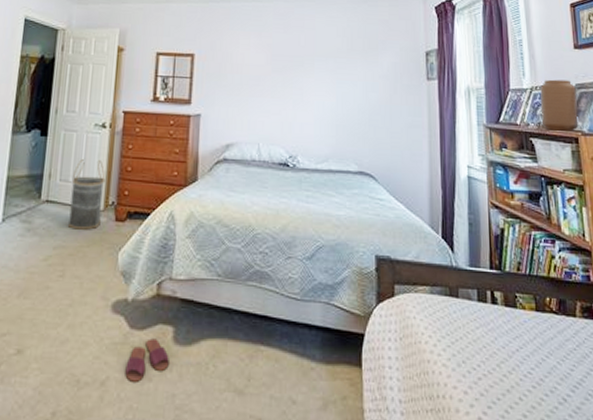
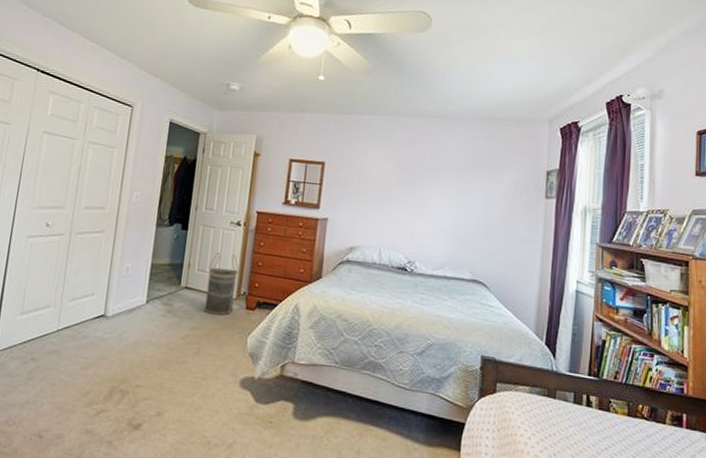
slippers: present [125,338,169,382] -> none [249,412,289,447]
vase: present [540,79,579,131] -> none [655,204,692,255]

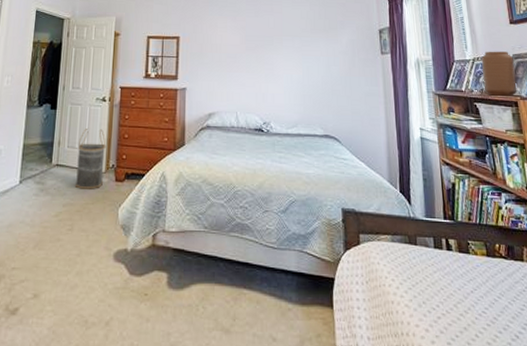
vase: none [655,204,692,255] -> present [481,51,518,96]

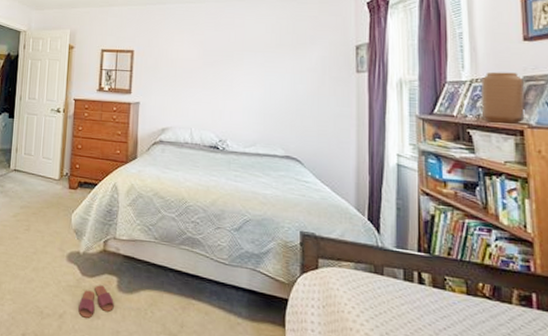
basket: present [74,129,106,189] -> none [31,138,61,195]
slippers: none [126,283,164,322] -> present [78,285,114,318]

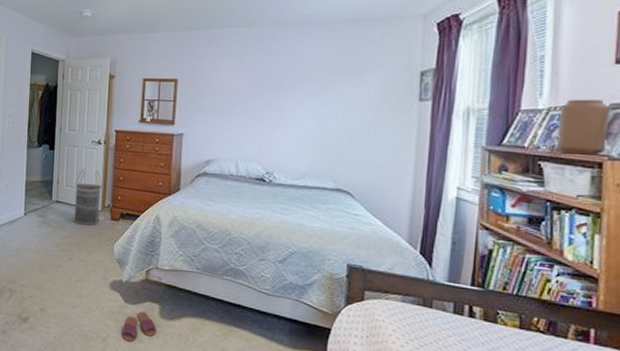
basket: none [31,138,61,195] -> present [73,170,102,226]

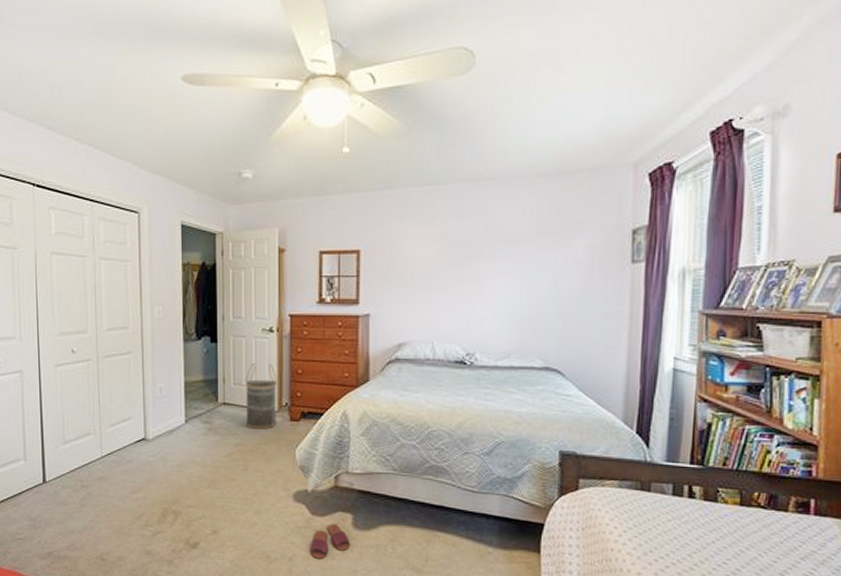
vase: present [557,99,610,156] -> none [776,252,828,314]

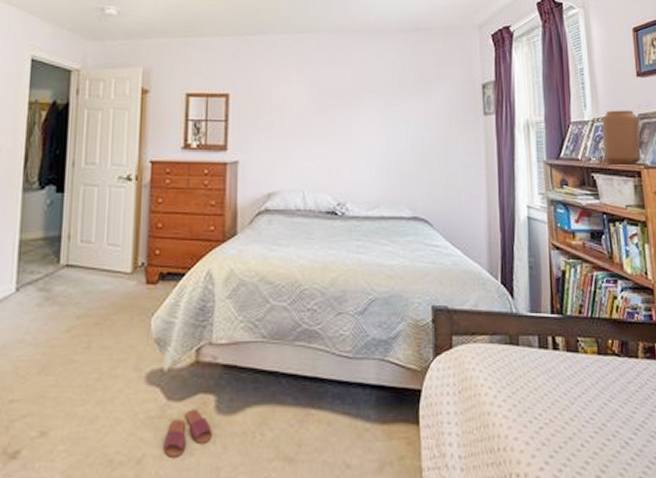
basket: present [245,364,277,429] -> none [91,217,133,295]
vase: none [776,252,828,314] -> present [602,110,642,165]

